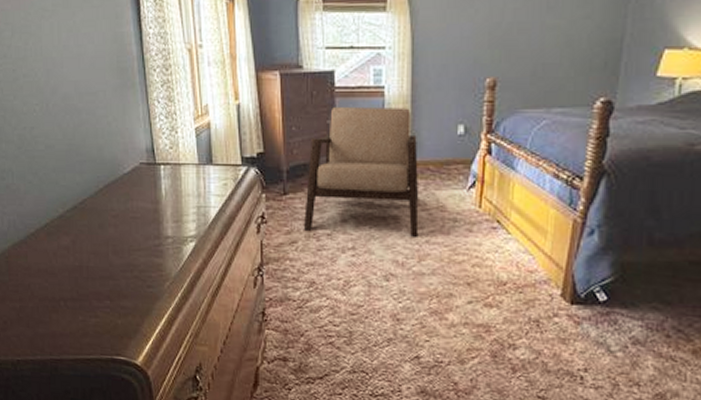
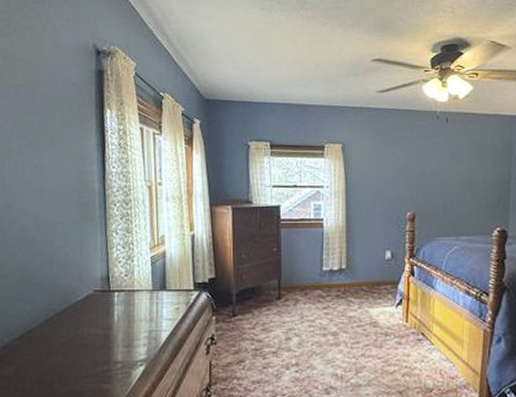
armchair: present [304,107,419,237] -> none [251,237,355,351]

